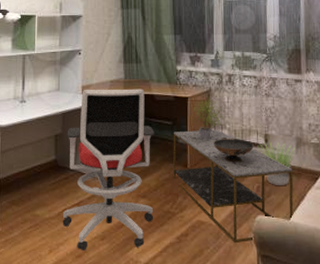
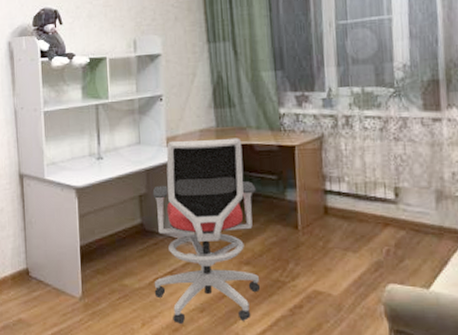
coffee table: present [173,129,294,244] -> none [279,183,434,317]
potted plant: present [193,96,225,140] -> none [302,143,342,196]
decorative bowl: present [214,136,254,163] -> none [329,191,381,223]
potted plant: present [257,142,296,185] -> none [385,197,436,248]

